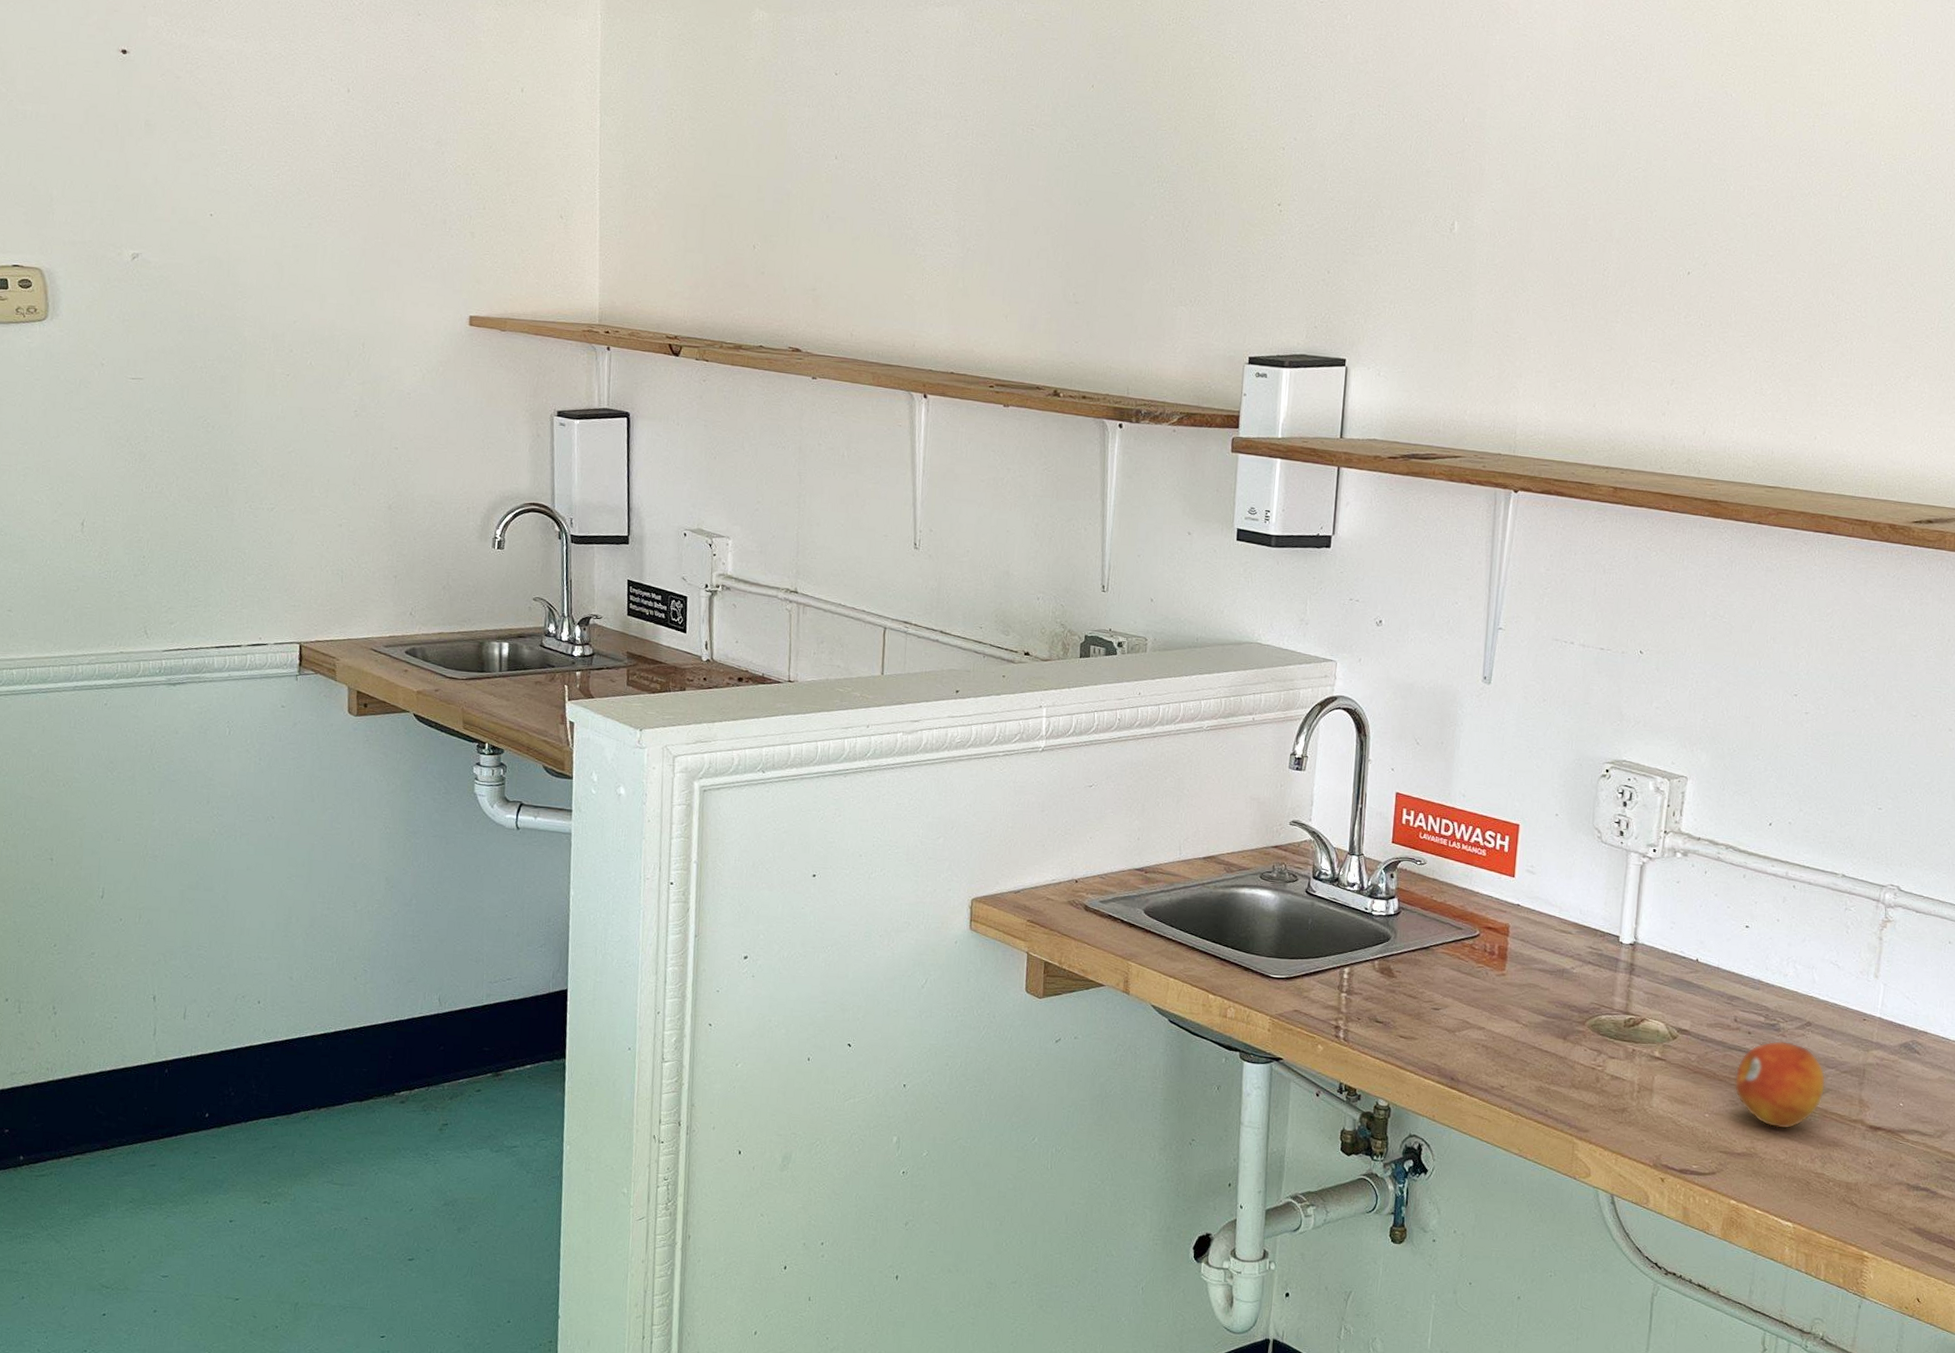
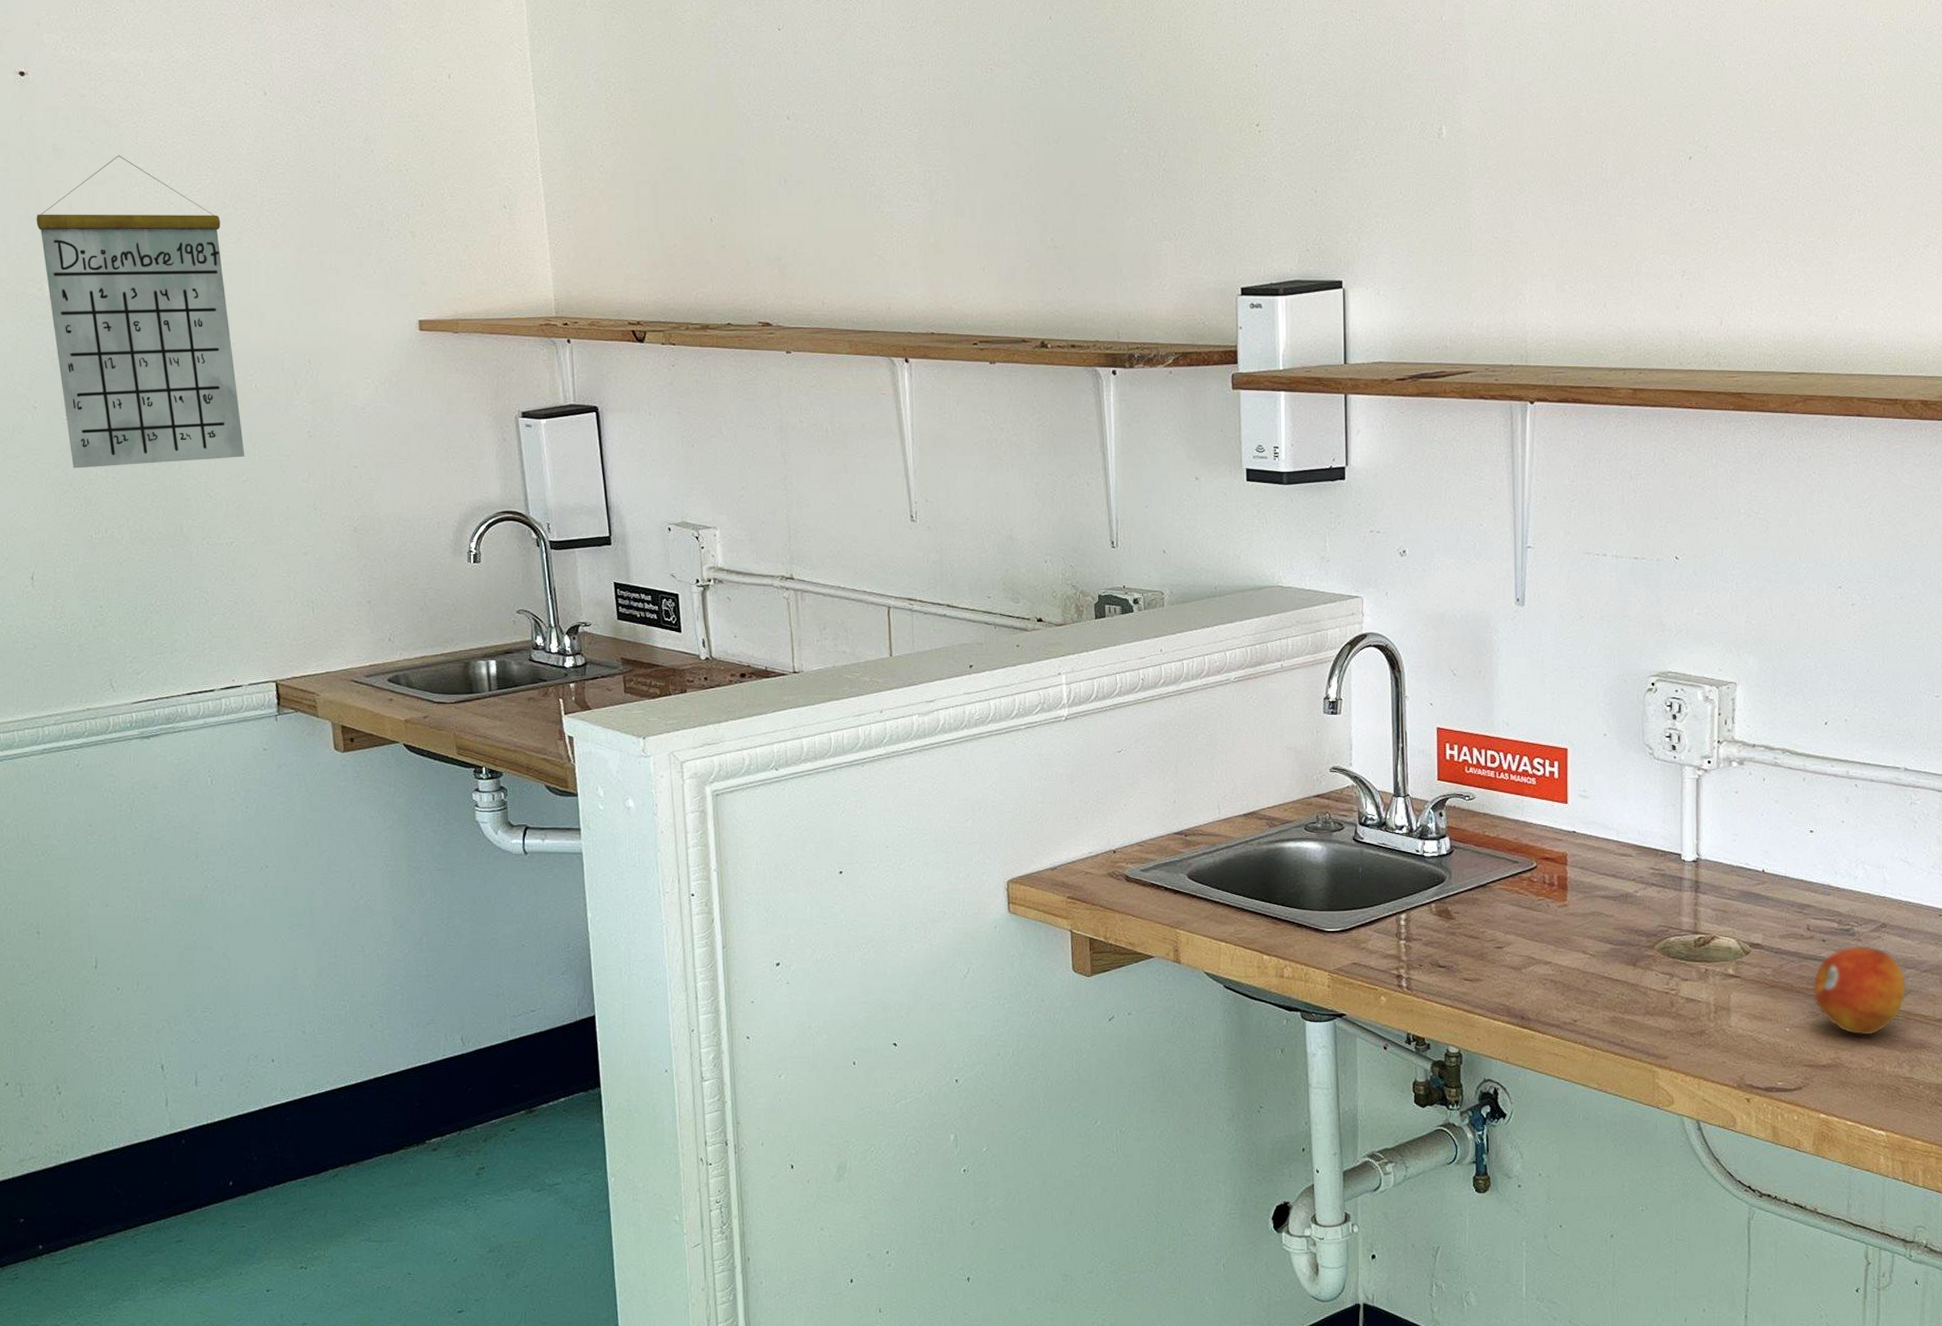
calendar: none [122,135,294,429] -> present [36,155,245,469]

